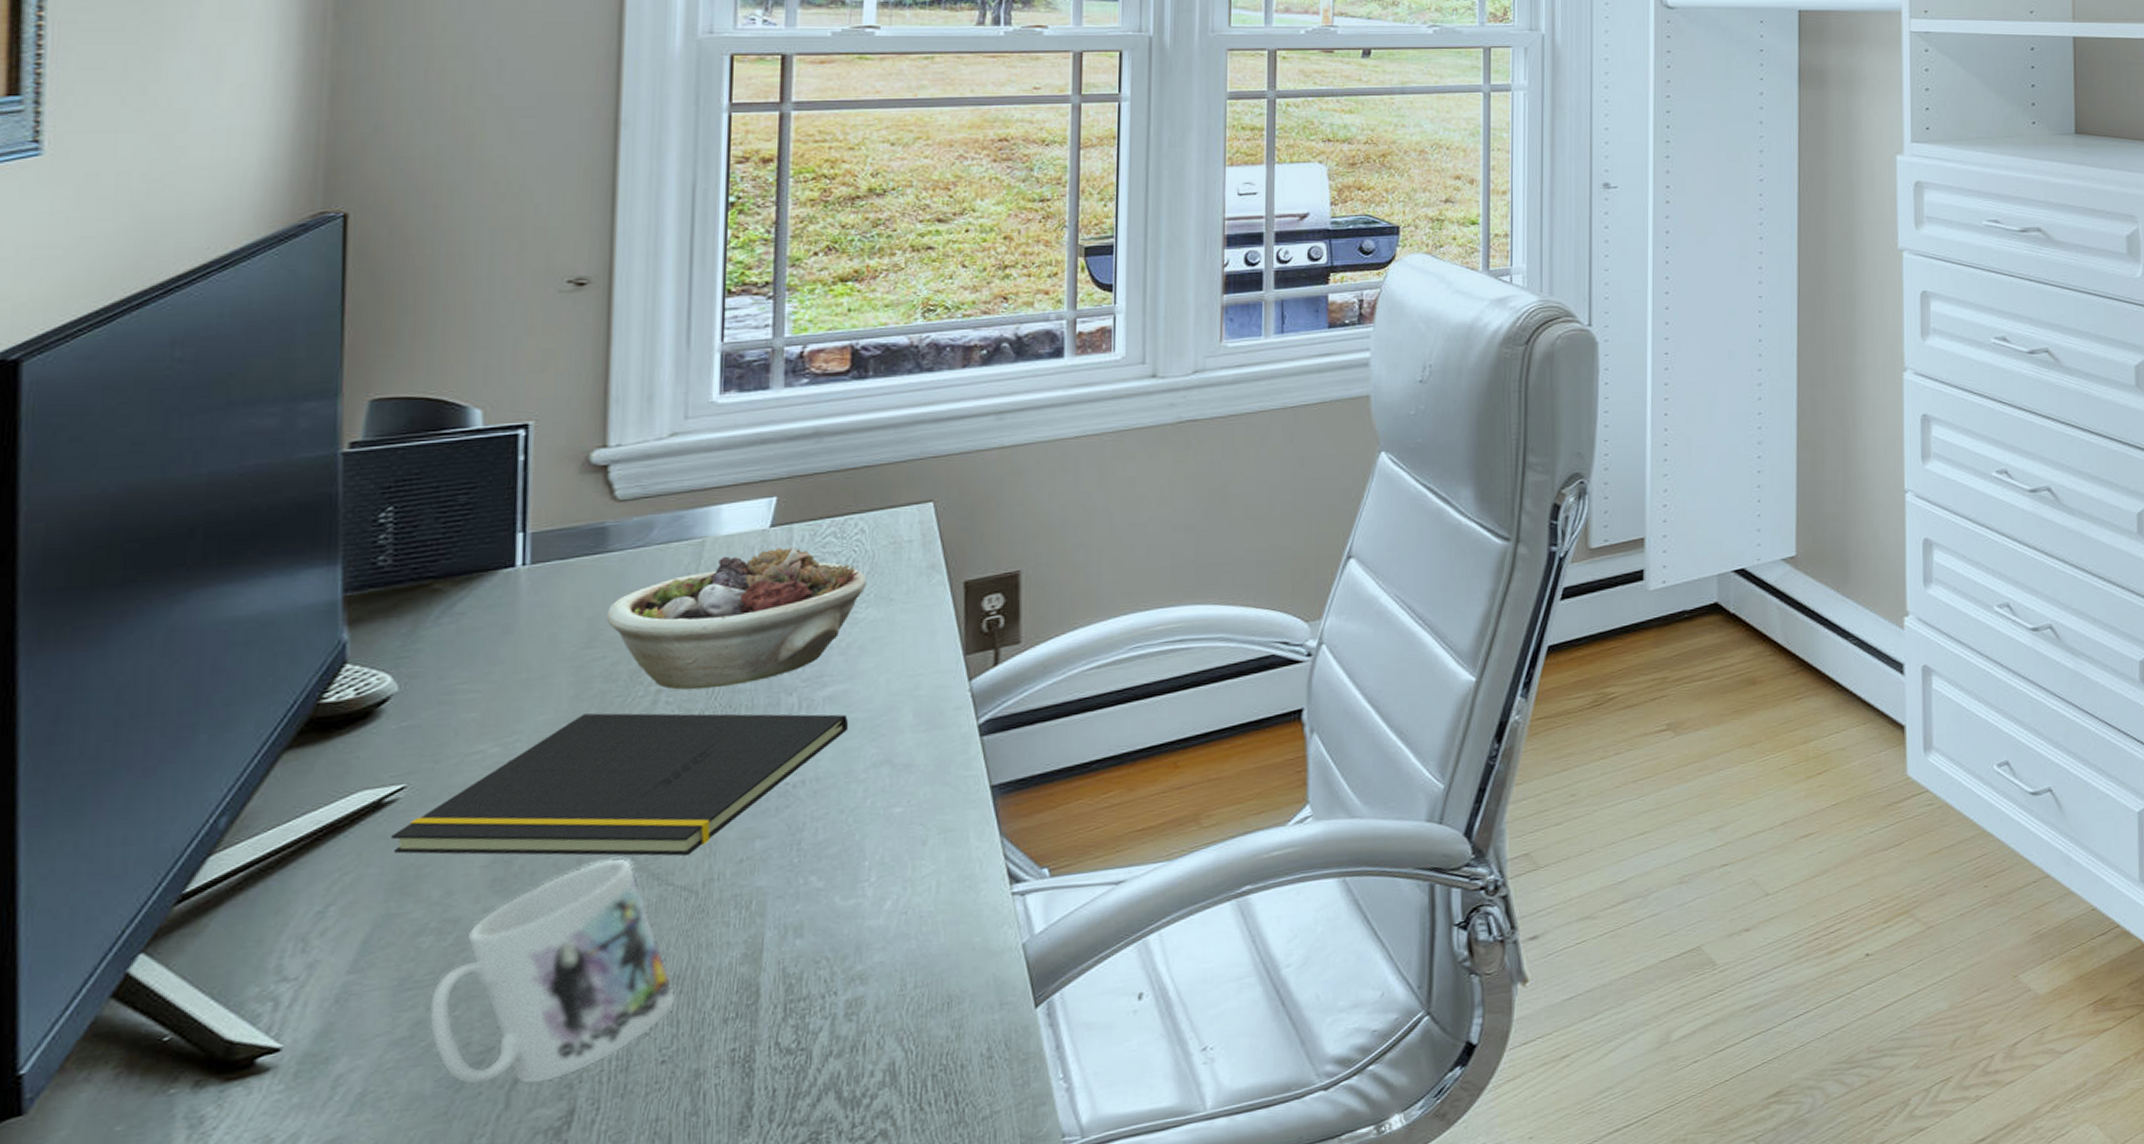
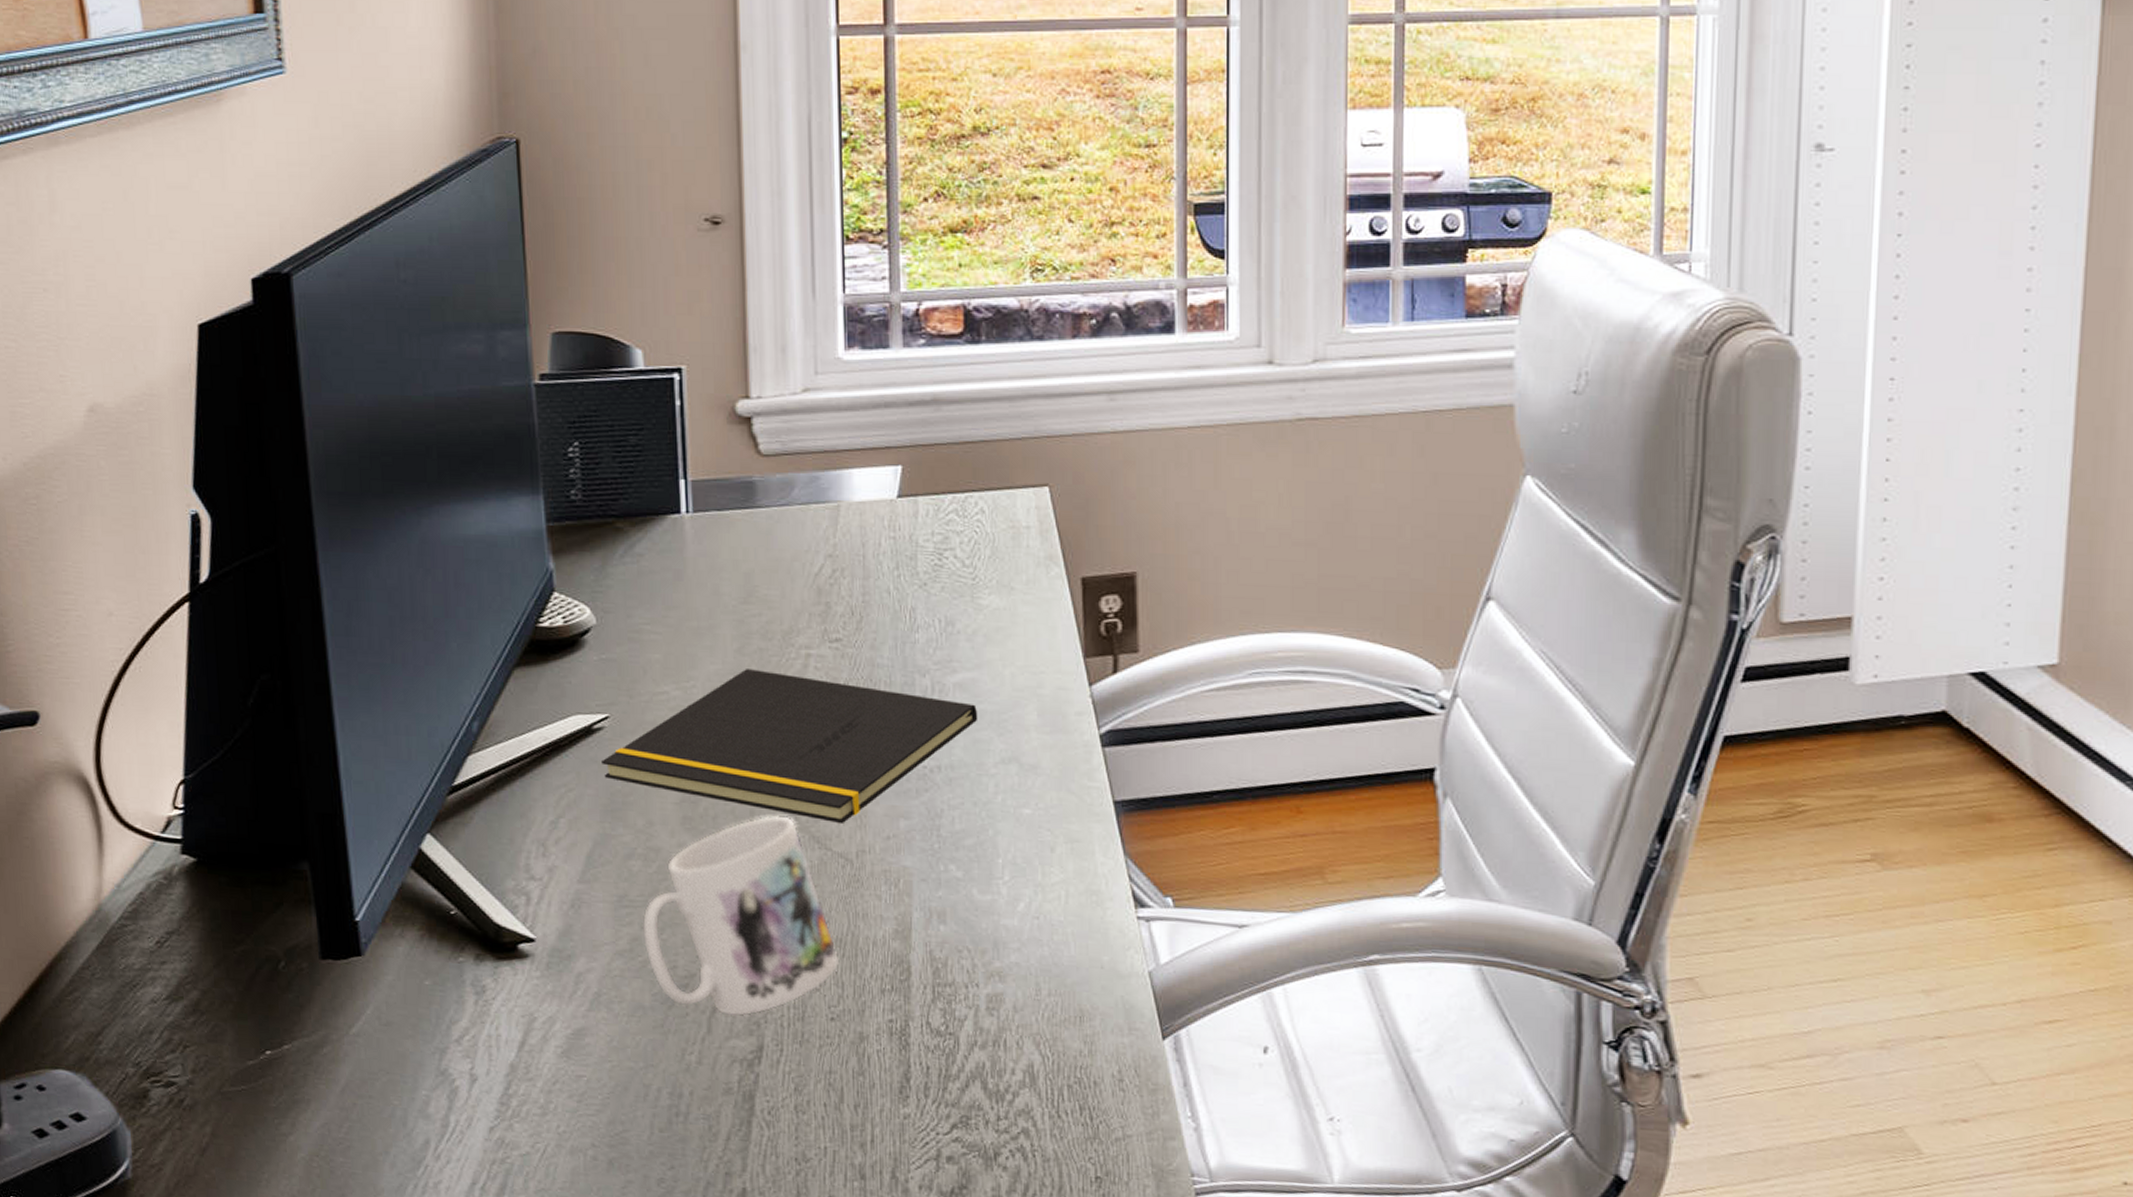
succulent planter: present [606,547,867,690] -> none [759,519,989,660]

